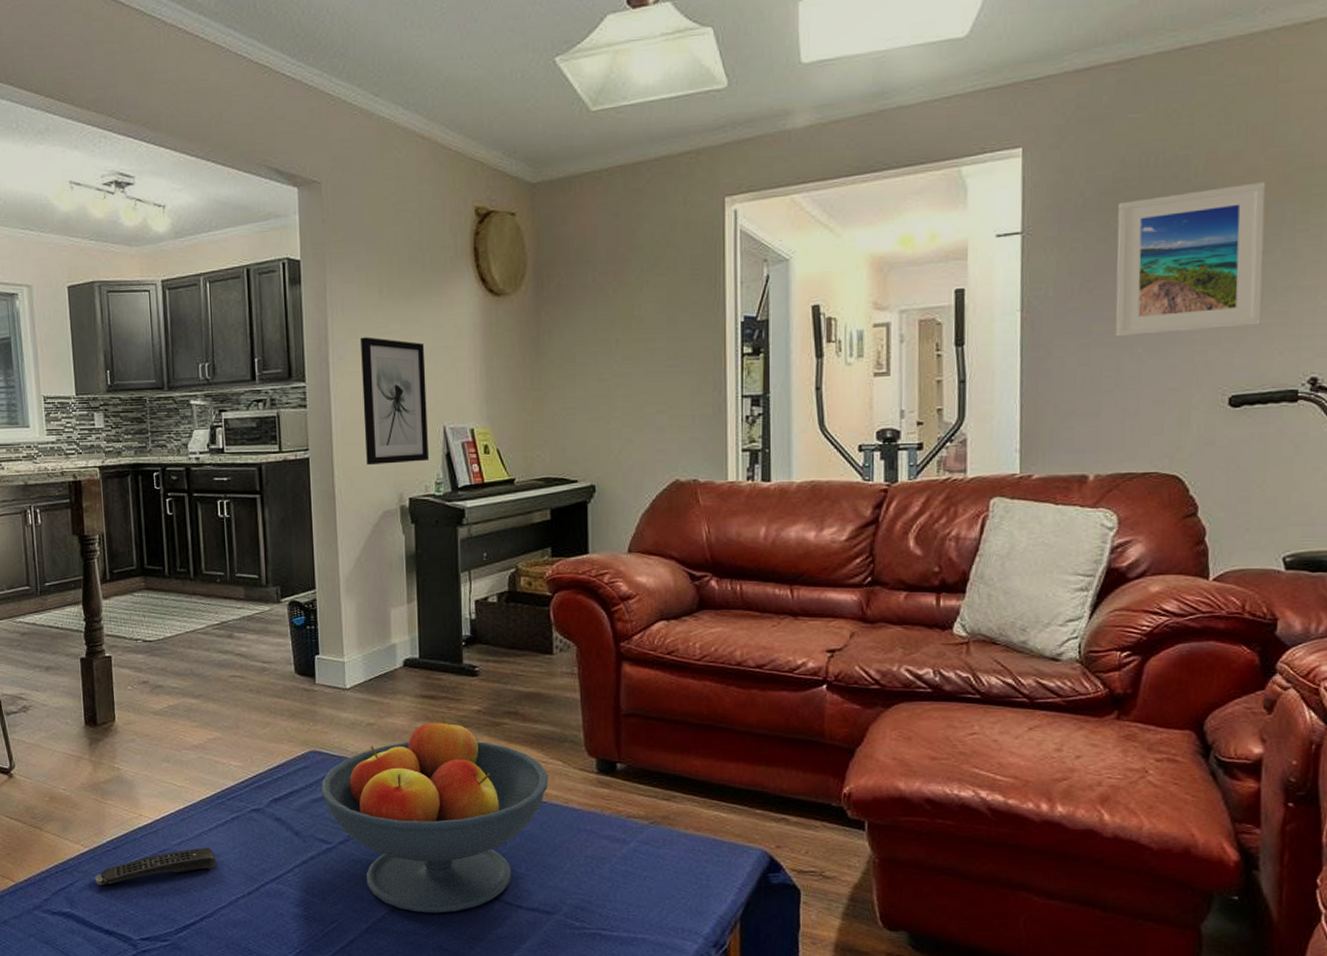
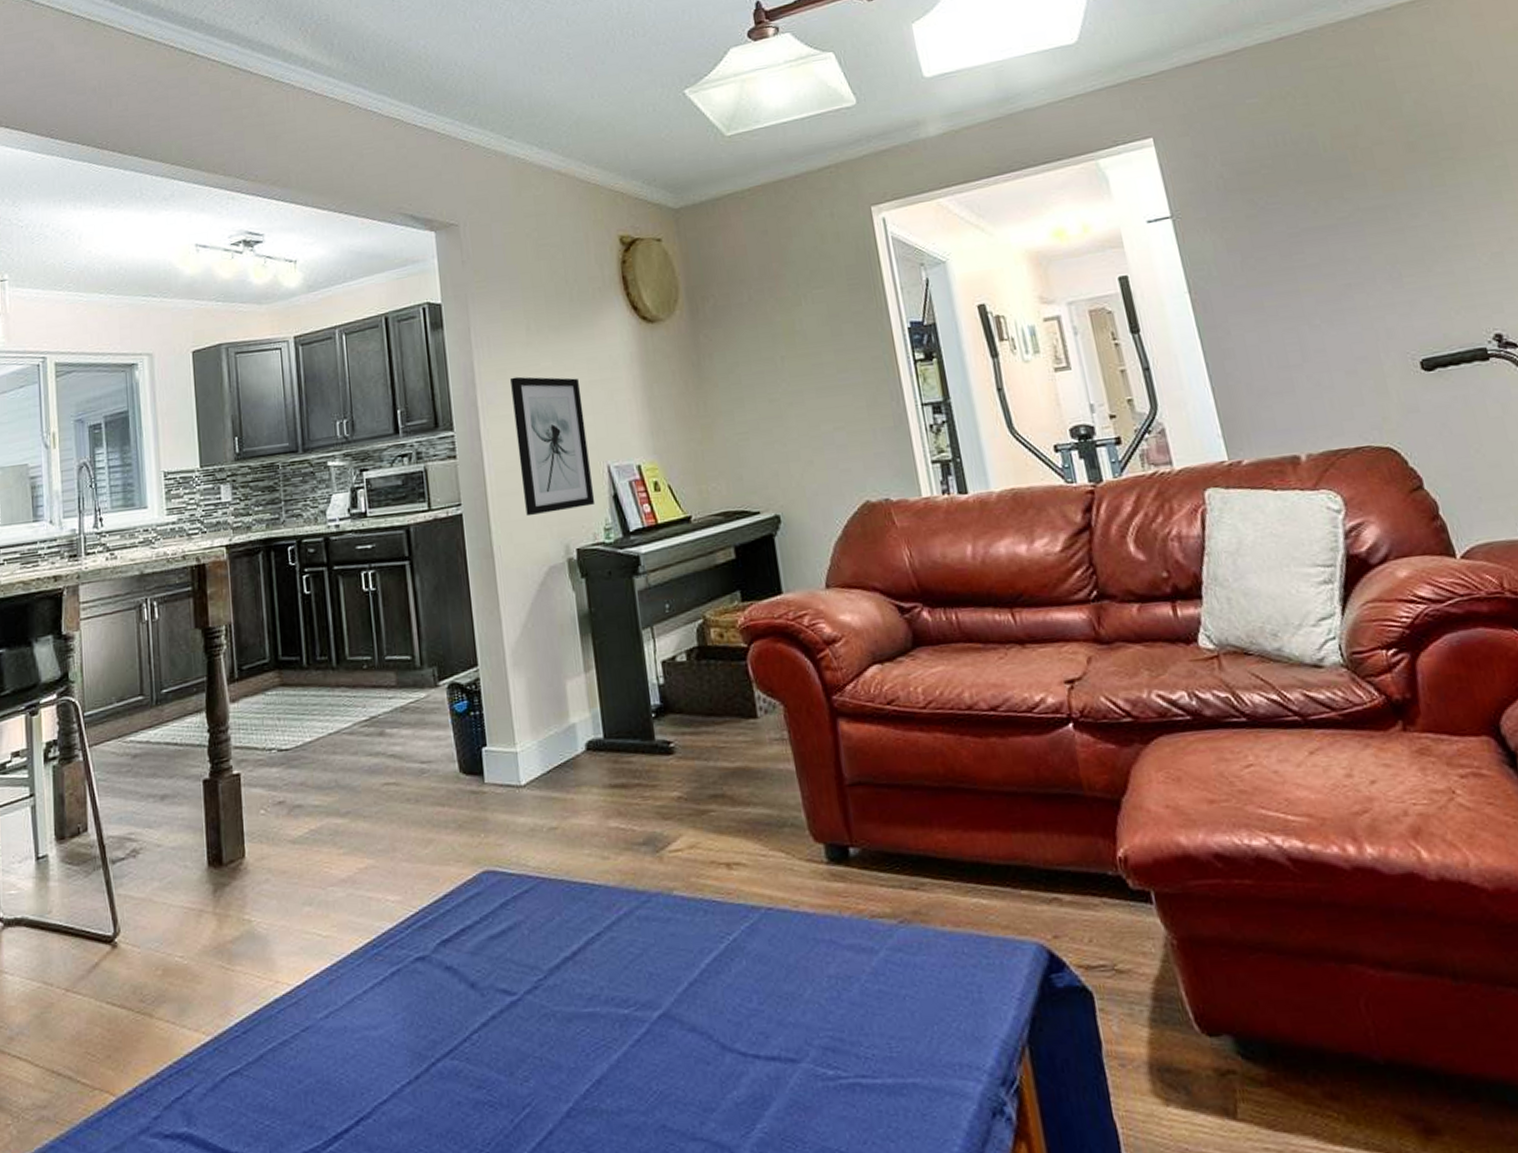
remote control: present [94,847,216,886] -> none [218,1017,374,1089]
fruit bowl: present [321,714,548,914] -> none [499,807,772,1080]
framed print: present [1115,182,1266,337] -> none [1258,151,1430,311]

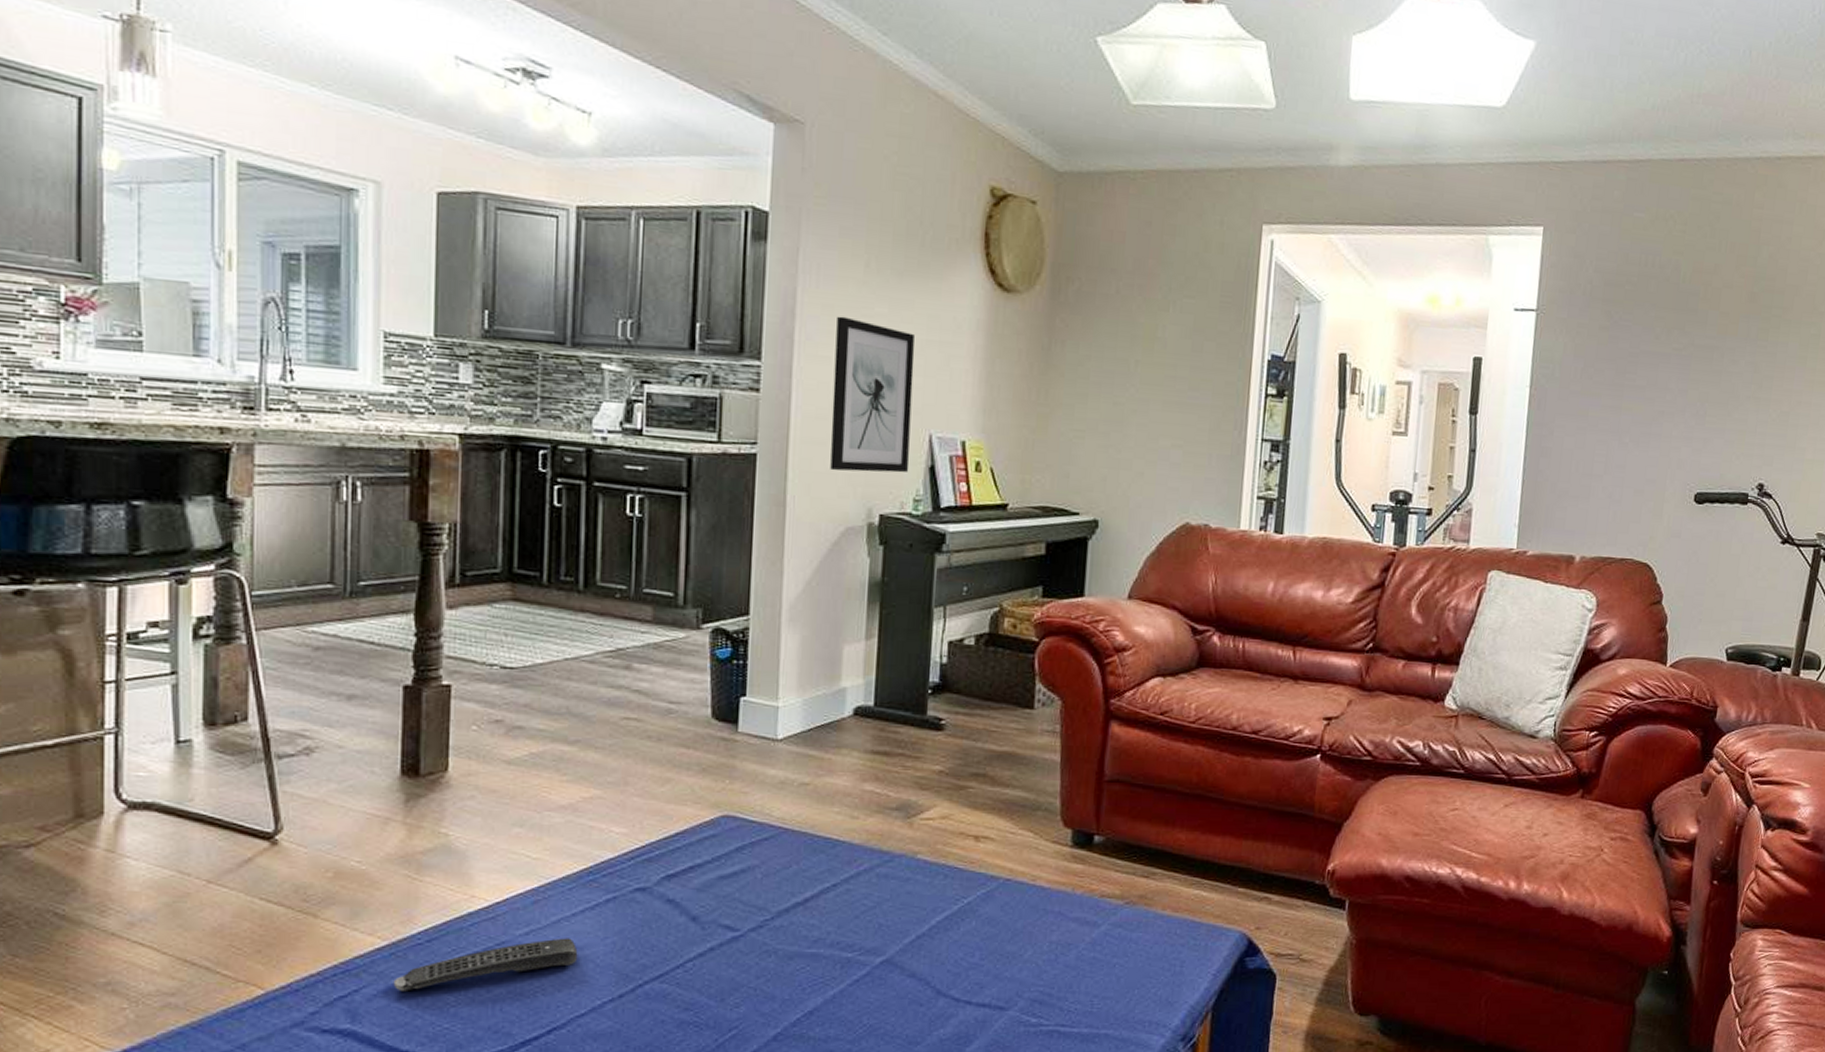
remote control: none [218,1017,374,1089] -> present [393,938,578,992]

